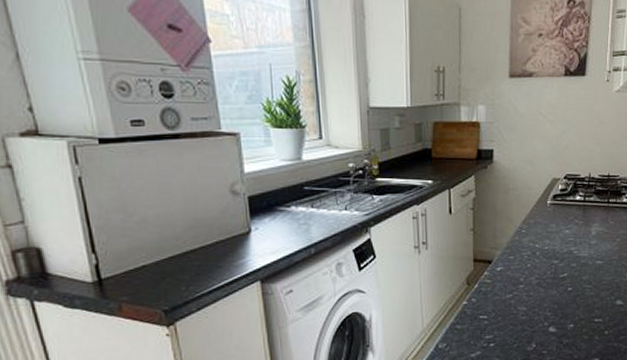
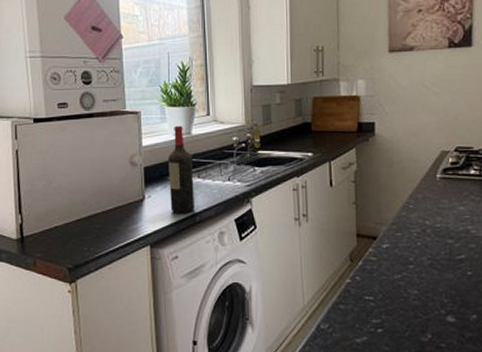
wine bottle: none [275,149,309,247] -> present [167,125,194,214]

